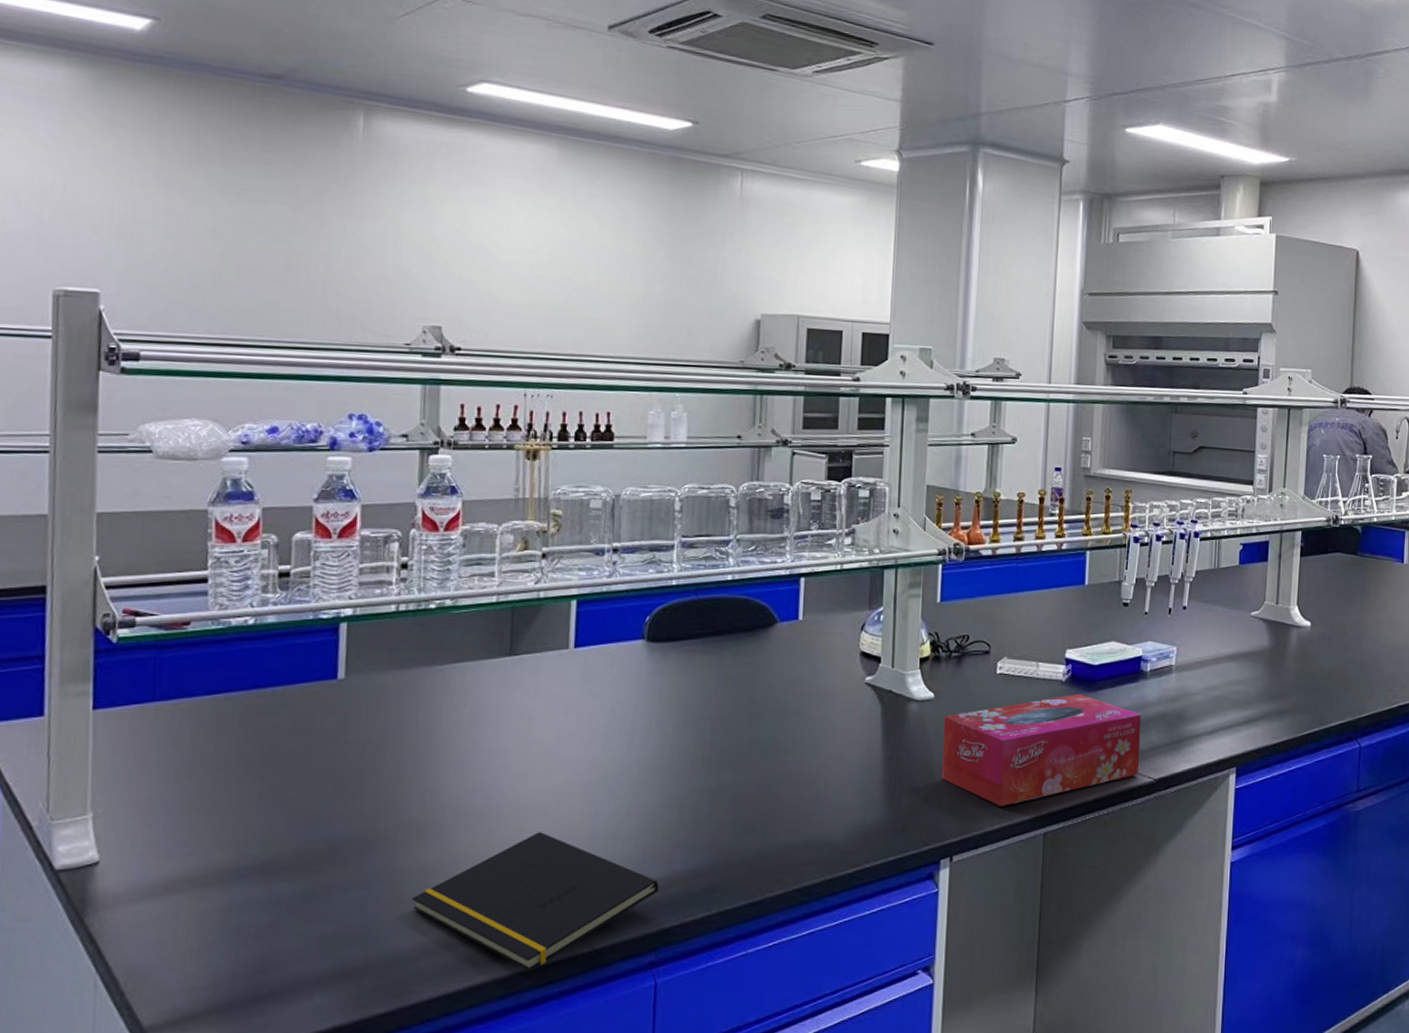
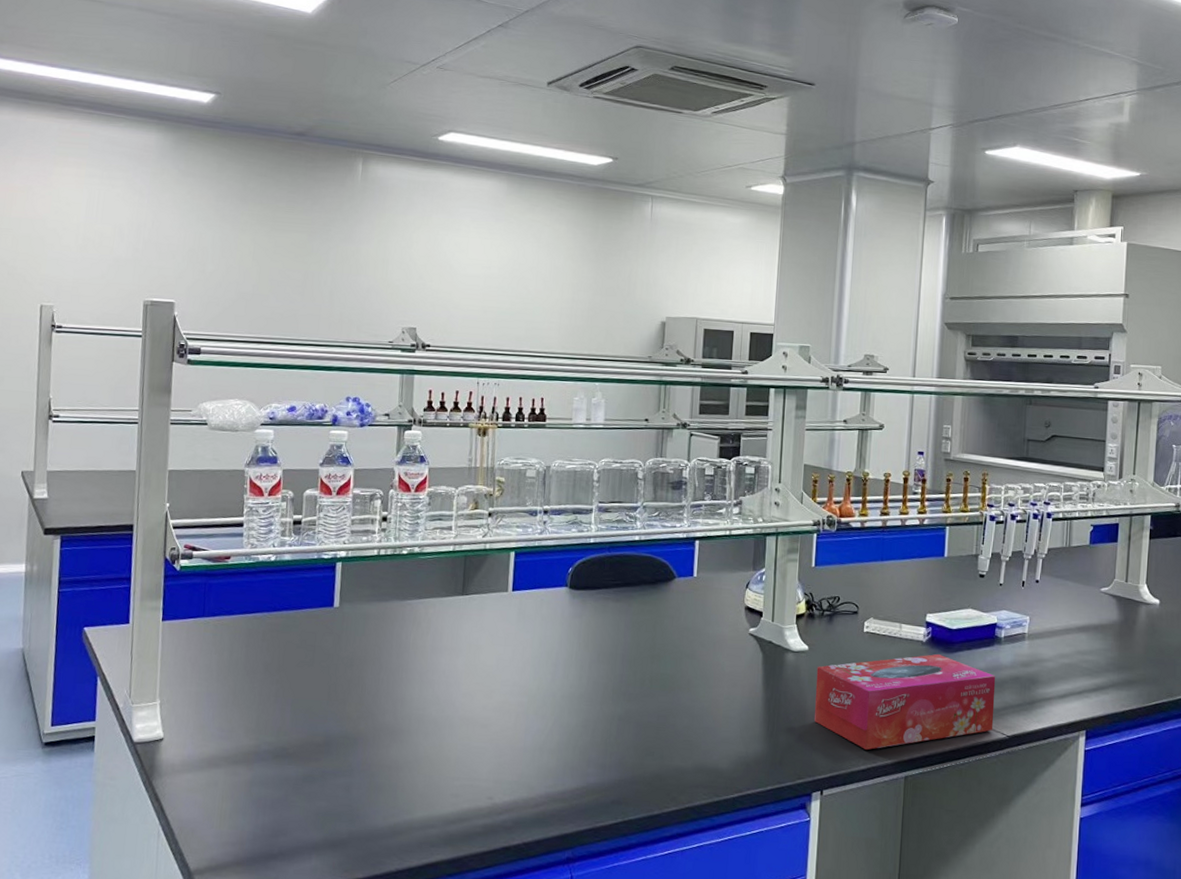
notepad: present [411,832,659,971] -> none [384,741,576,856]

